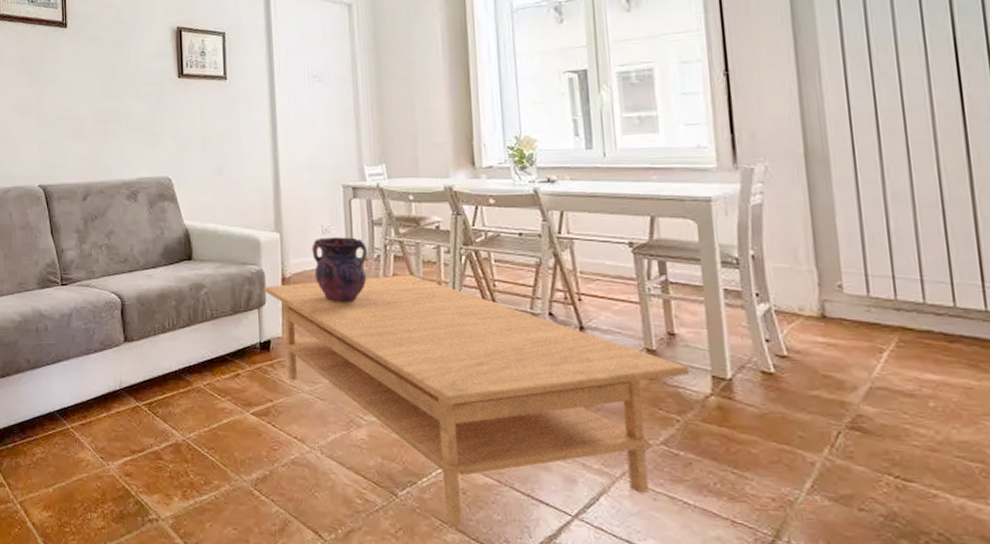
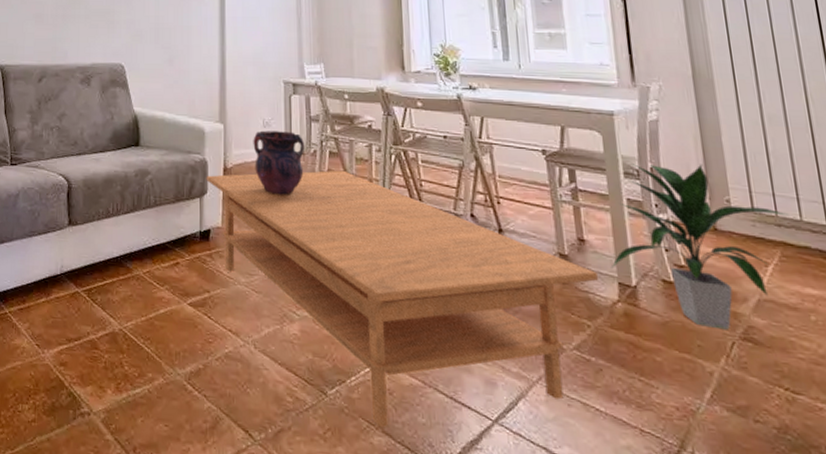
indoor plant: none [703,249,911,420] -> present [610,164,789,330]

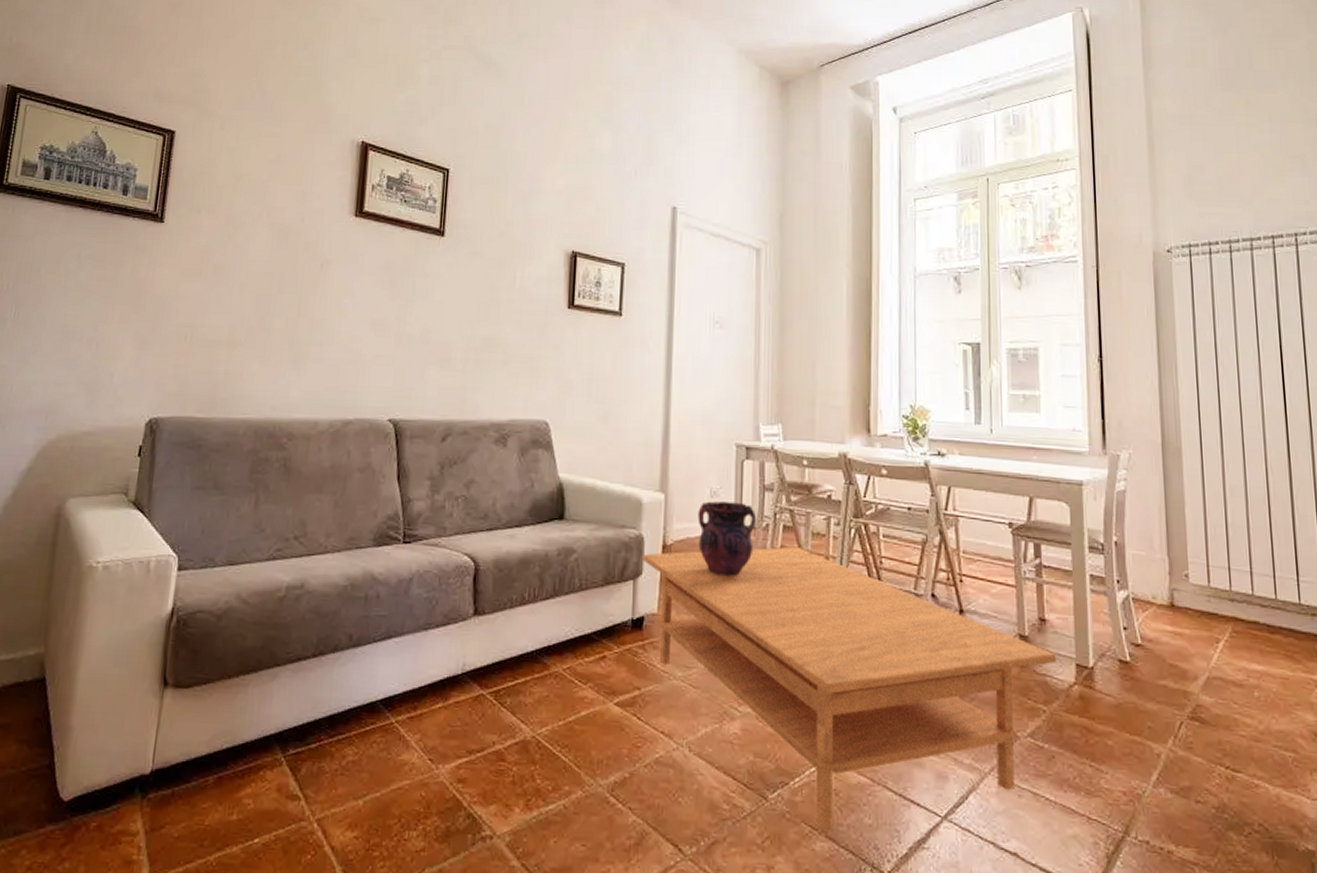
indoor plant: present [610,164,789,330] -> none [1069,537,1242,710]

